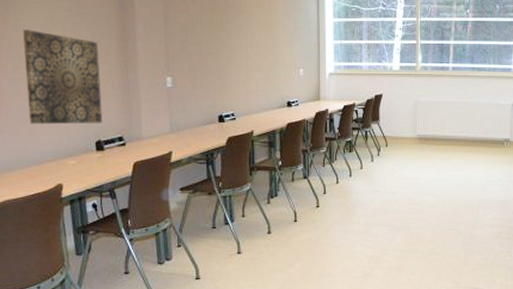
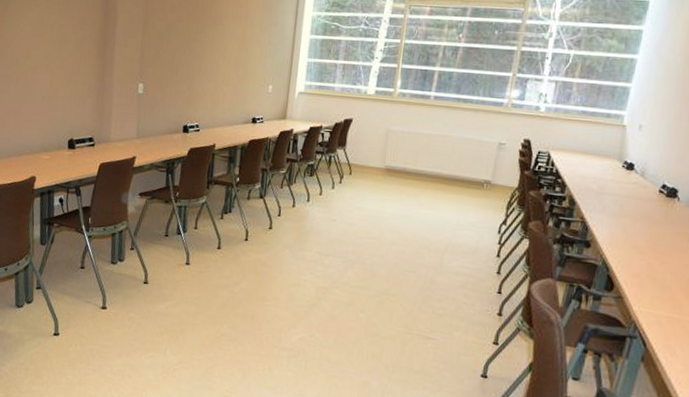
wall art: present [22,30,103,125] -> none [13,29,81,123]

